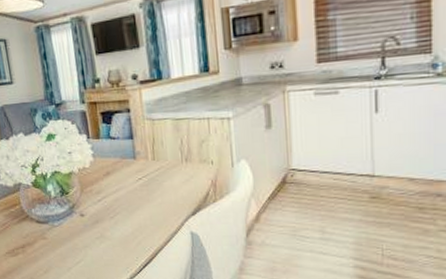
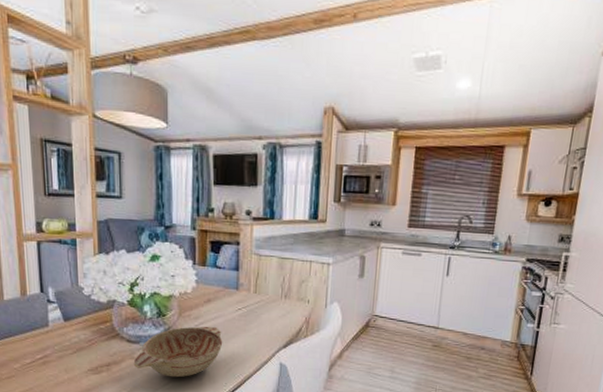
decorative bowl: none [45,199,128,255] -> present [133,326,223,378]

